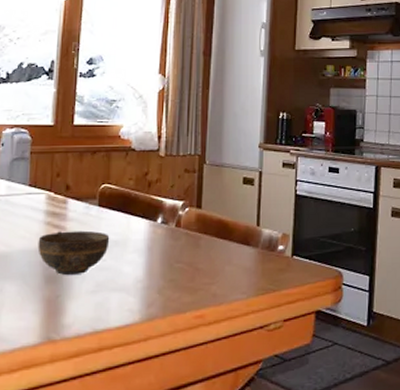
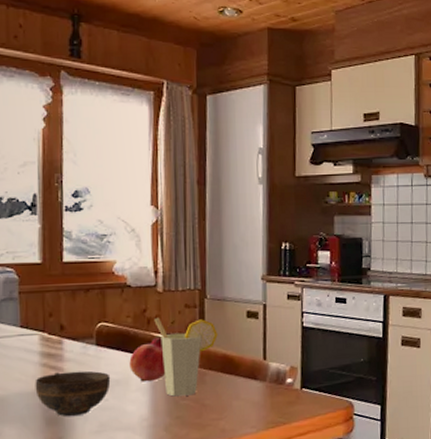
fruit: none [128,200,163,244] -> present [129,337,166,382]
cup: none [155,181,214,259] -> present [154,317,218,397]

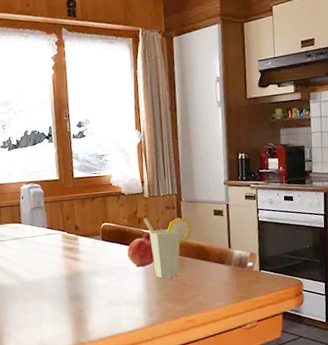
cup: present [35,370,111,416] -> none [60,260,115,295]

